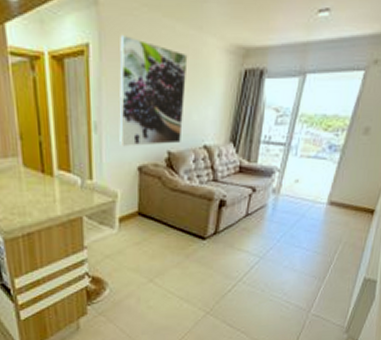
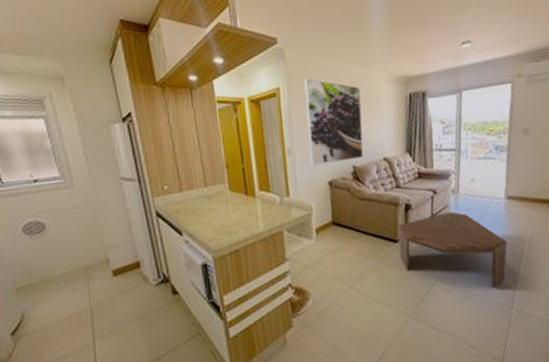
coffee table: none [206,212,319,293] -> present [398,211,508,288]

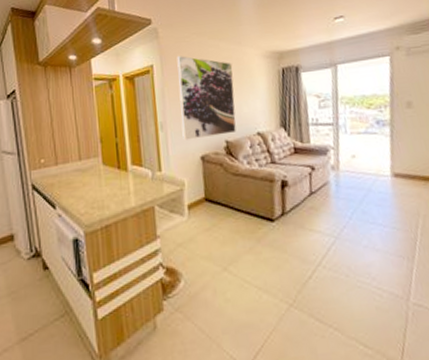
coffee table: present [398,211,508,288] -> none [274,189,398,277]

